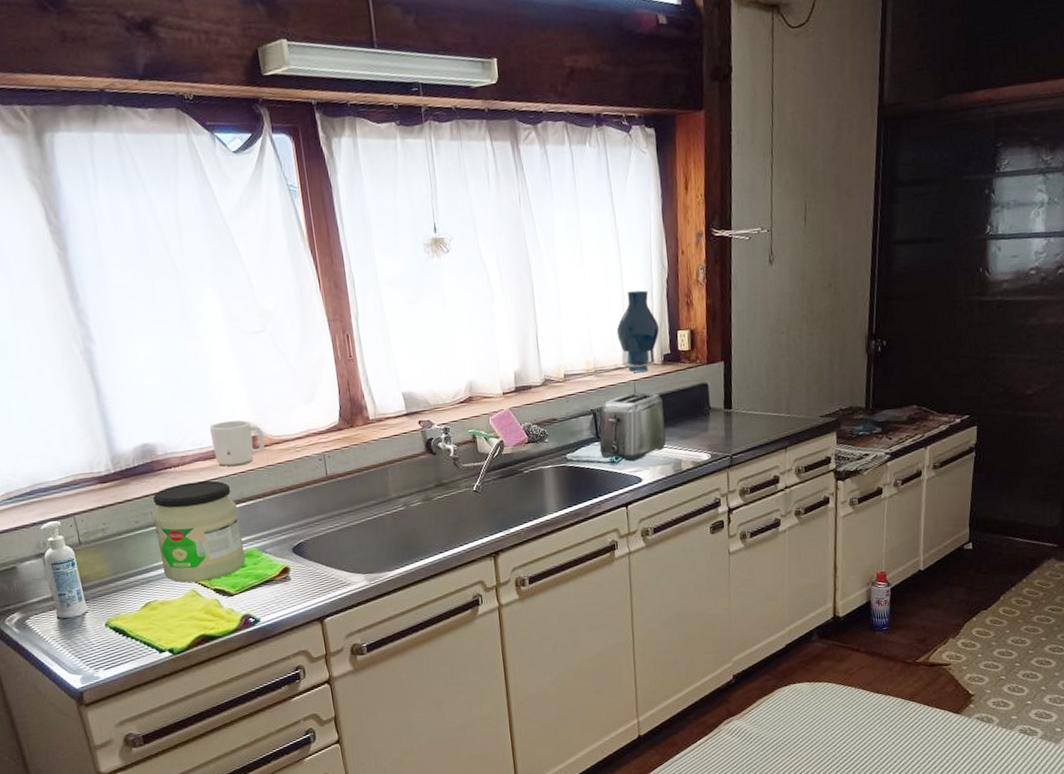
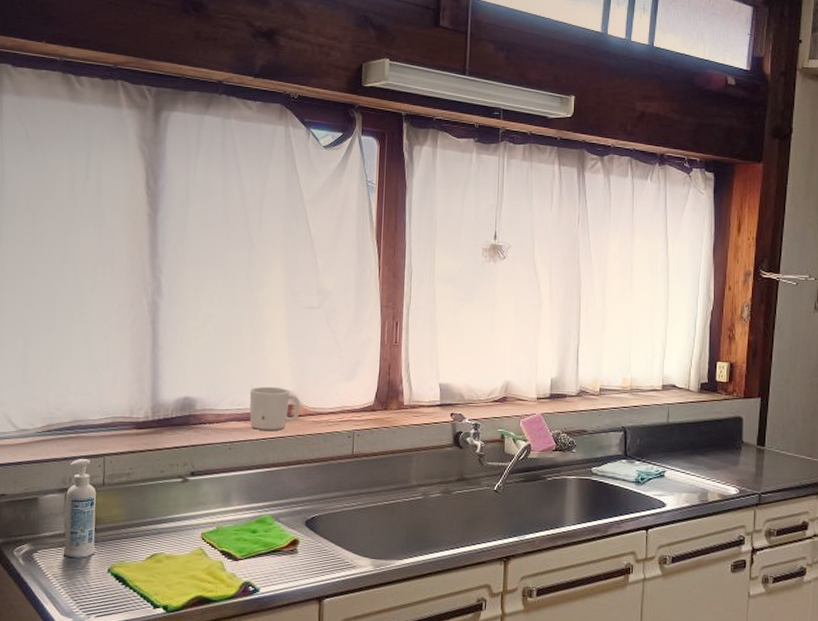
jar: present [153,480,246,583] -> none [175,440,261,542]
toaster: present [599,393,666,462] -> none [626,416,695,485]
vase: present [616,290,660,373] -> none [656,318,700,397]

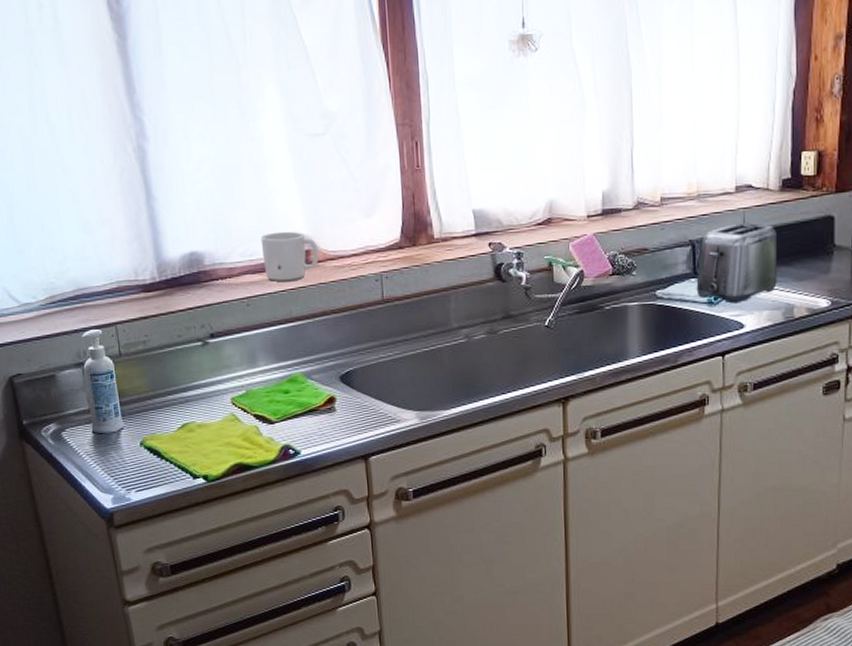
toaster: none [626,416,695,485] -> present [696,223,777,304]

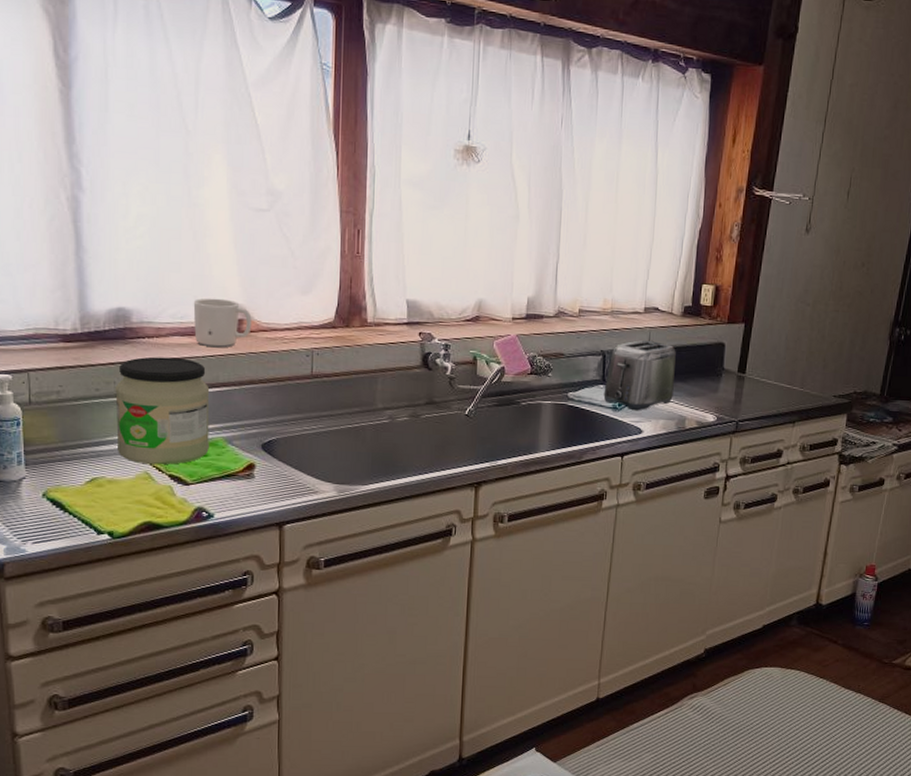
jar: none [196,296,290,406] -> present [115,356,210,465]

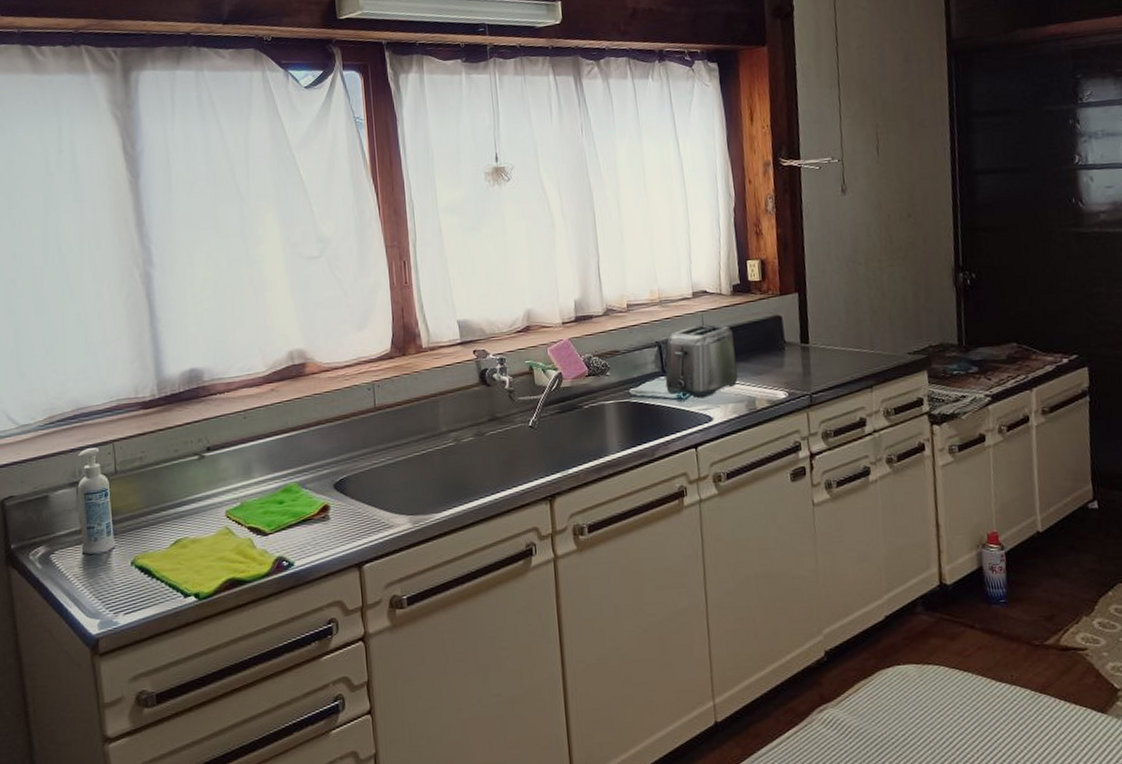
jar: present [115,356,210,465] -> none [192,408,284,519]
mug: present [193,298,252,348] -> none [258,346,314,394]

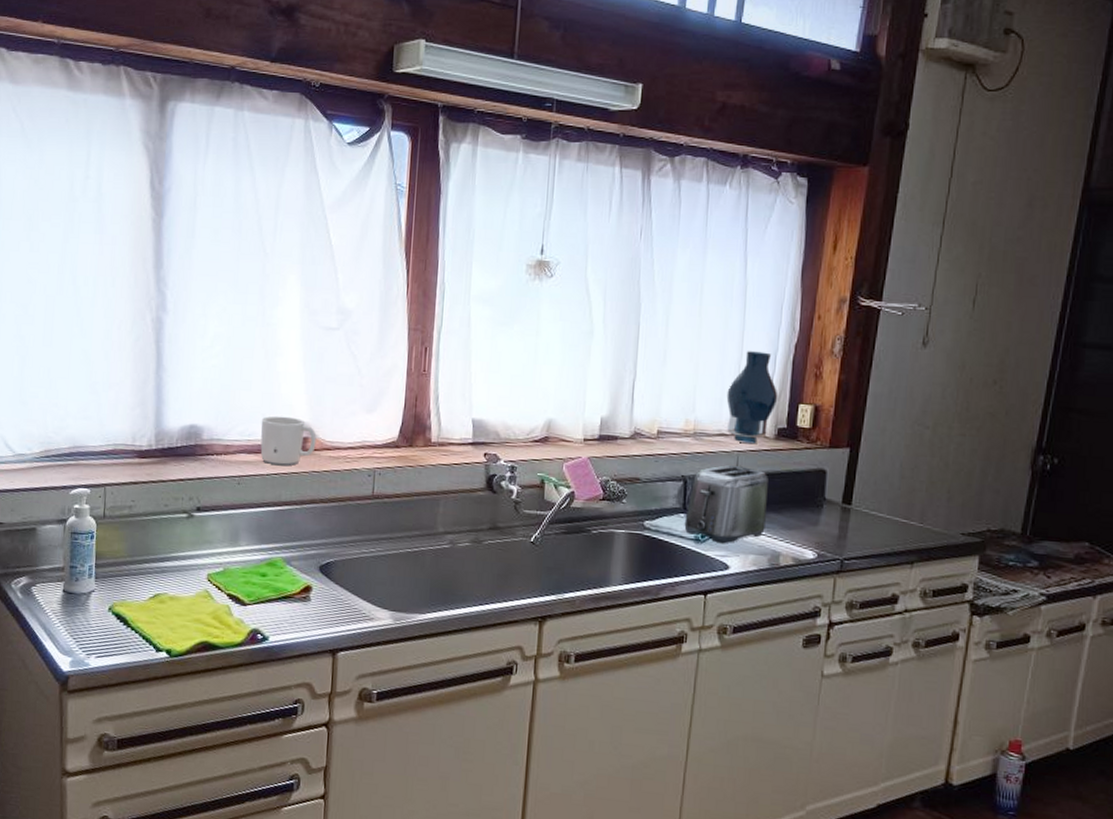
mug: none [258,346,314,394] -> present [260,416,317,466]
vase: none [682,219,728,304] -> present [726,351,778,444]

